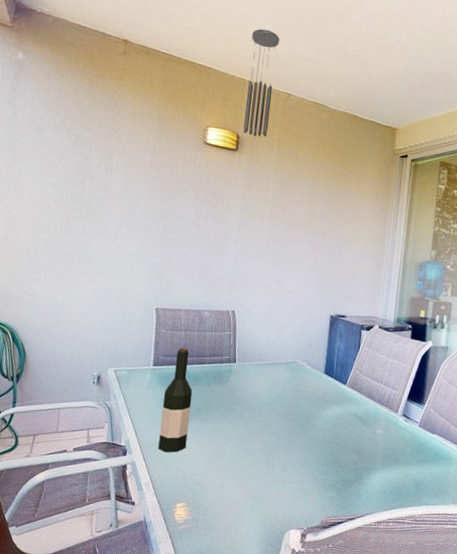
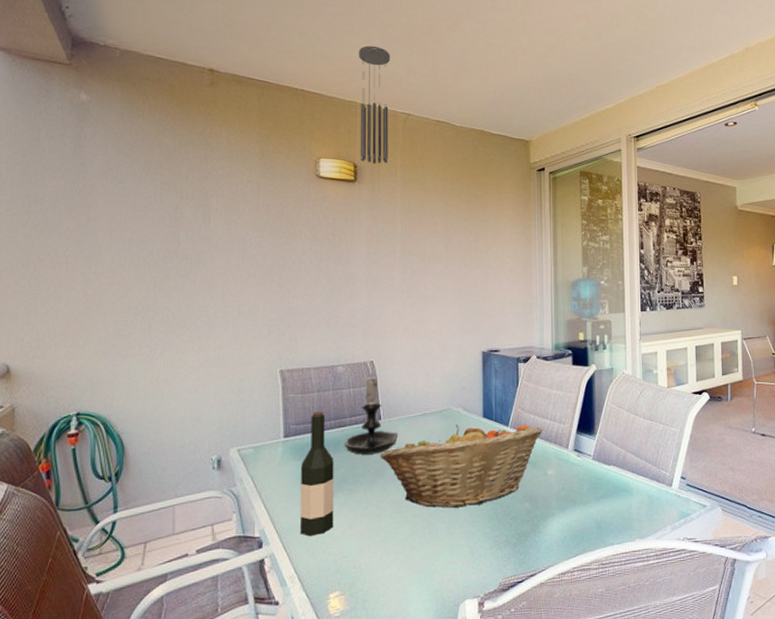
candle holder: none [202,320,249,392] -> present [343,372,398,455]
fruit basket: none [231,376,376,450] -> present [380,424,542,508]

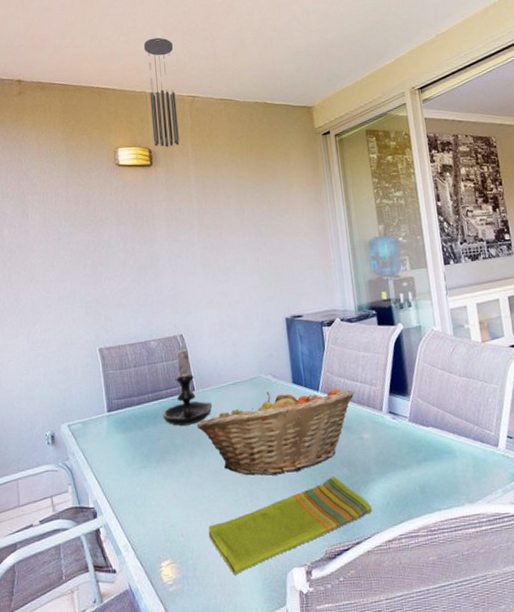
wine bottle: present [300,410,334,537] -> none [125,384,160,507]
dish towel: none [383,511,549,607] -> present [209,476,372,575]

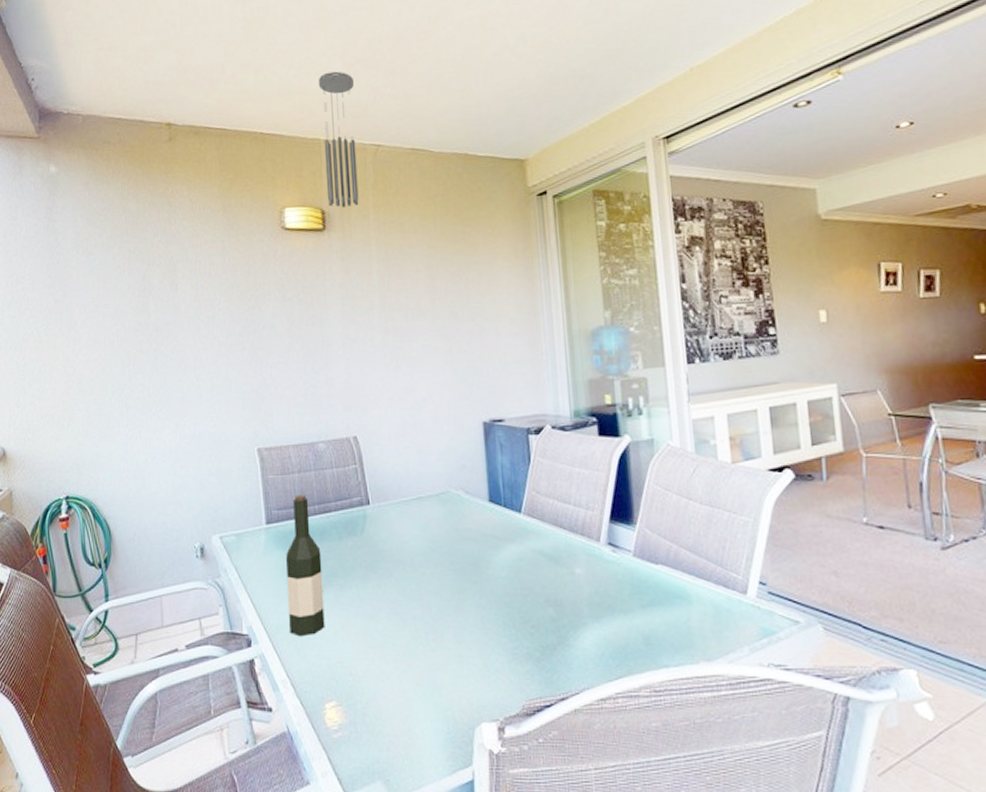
wine bottle: none [125,384,160,507] -> present [286,493,325,637]
candle holder: present [162,345,212,426] -> none [330,449,390,545]
fruit basket: present [196,388,354,476] -> none [371,510,565,611]
dish towel: present [209,476,372,575] -> none [382,617,582,725]

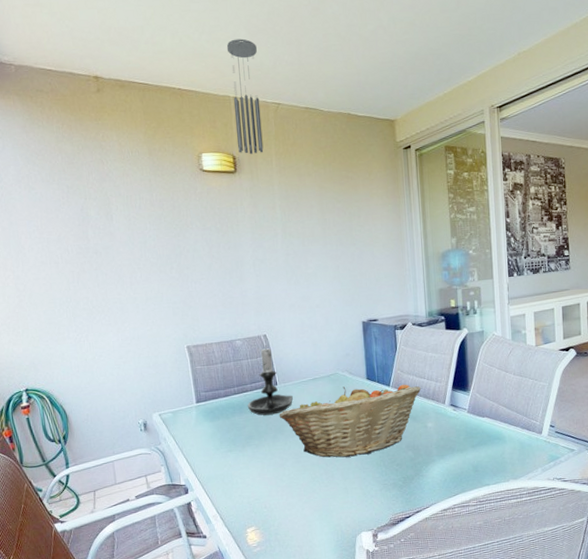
wine bottle: present [286,493,325,637] -> none [213,379,245,484]
candle holder: none [330,449,390,545] -> present [247,344,293,416]
fruit basket: none [371,510,565,611] -> present [279,384,421,458]

